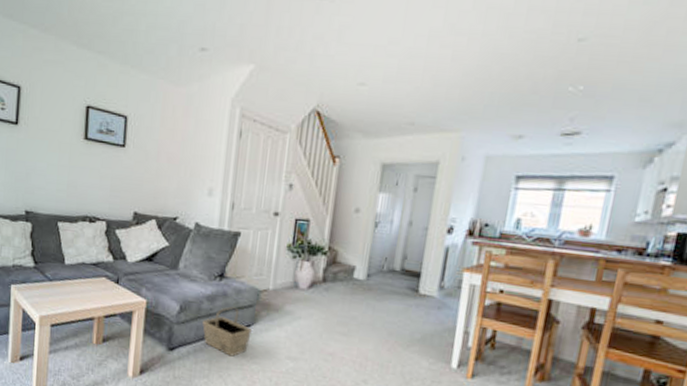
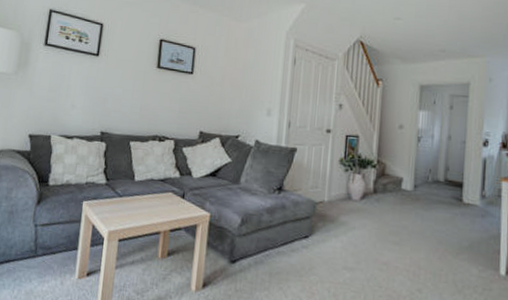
basket: present [202,306,252,357] -> none [263,218,309,268]

